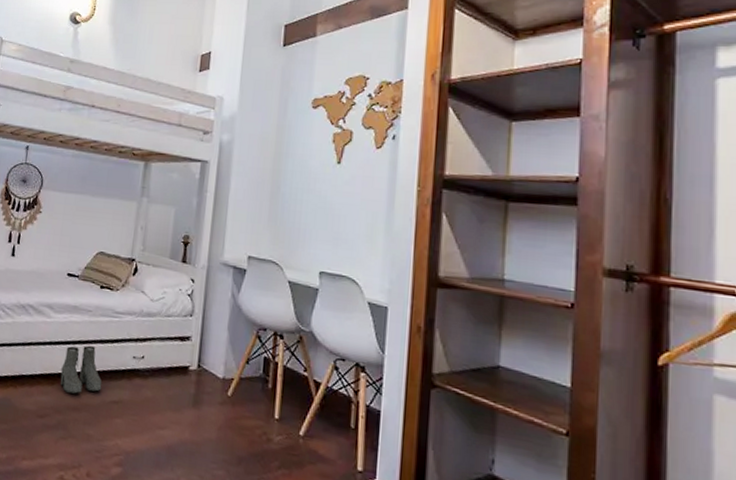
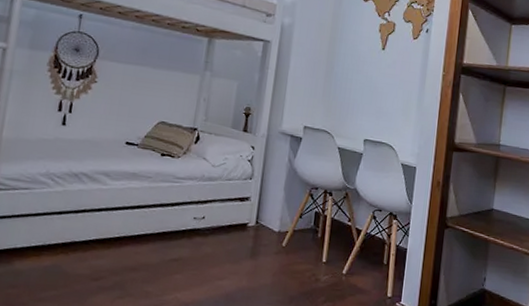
boots: present [60,345,102,394] -> none [117,209,162,255]

